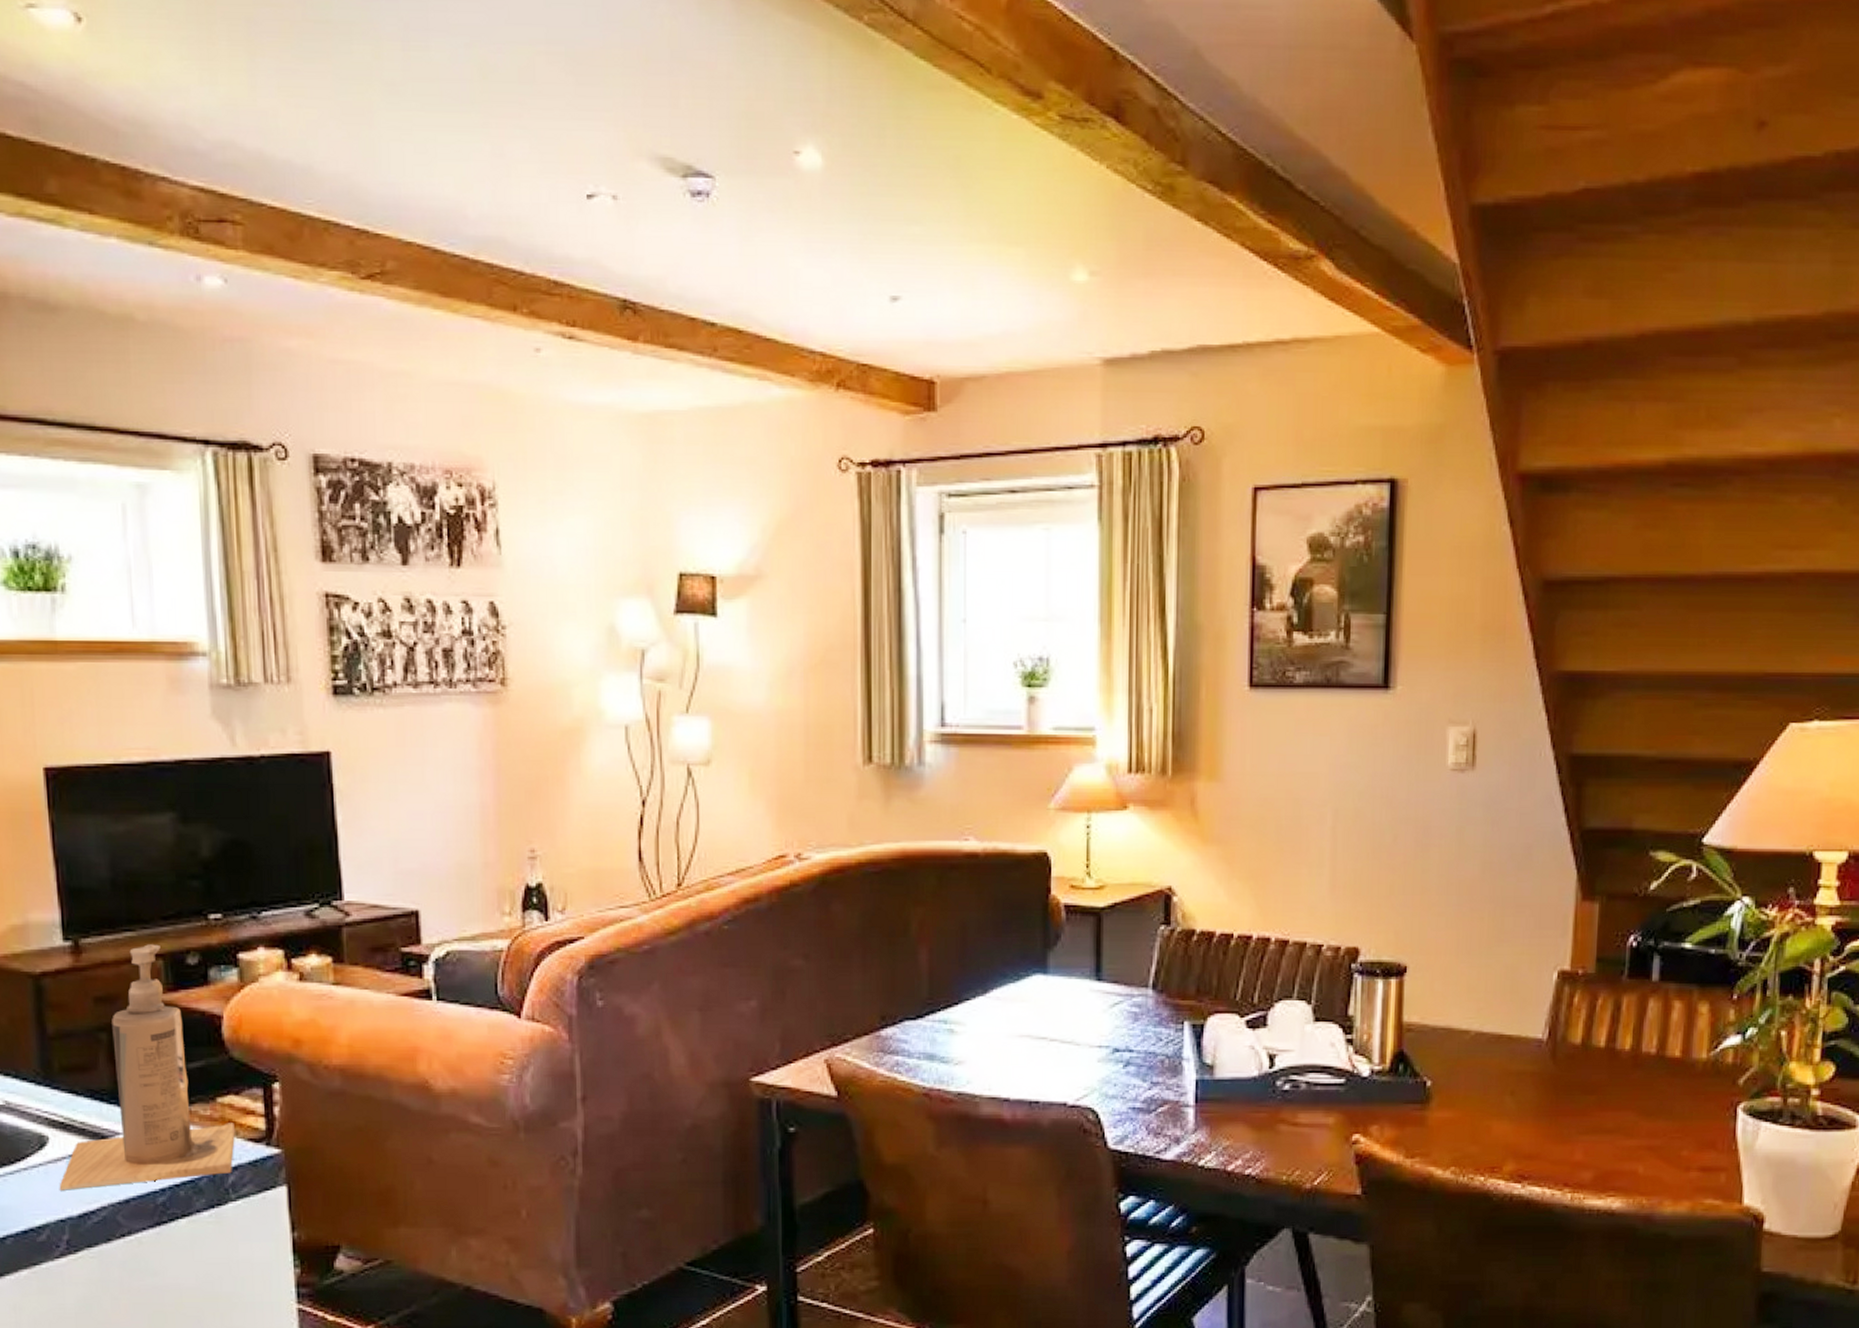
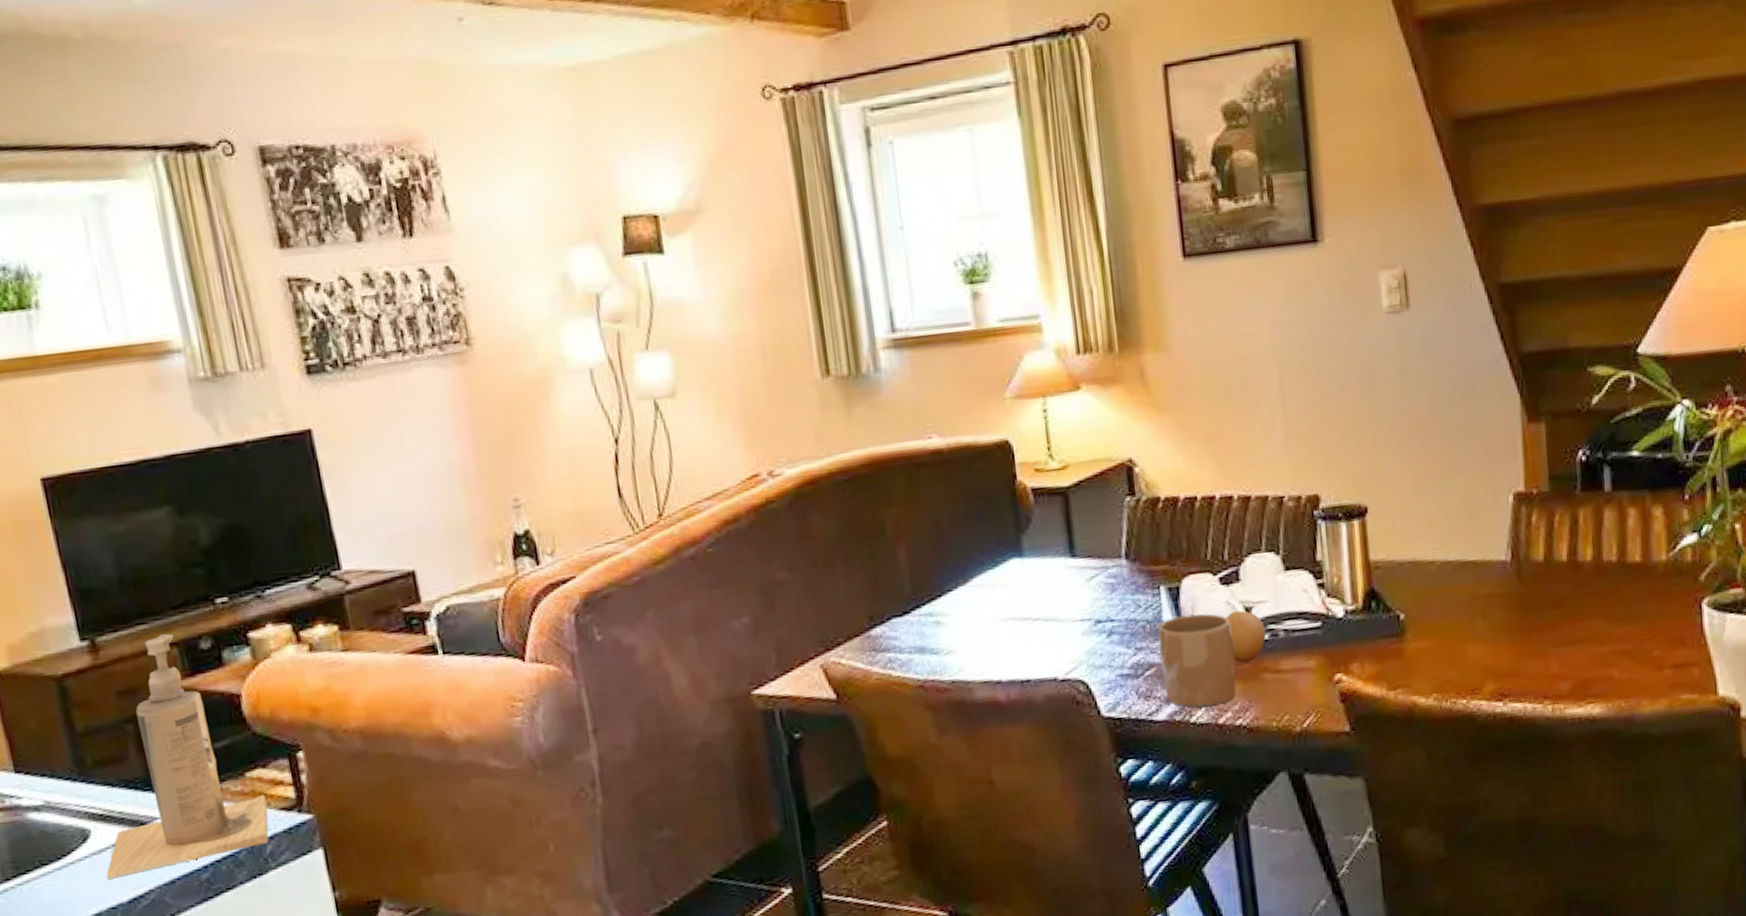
mug: none [1175,1055,1253,1150] -> present [1158,613,1237,707]
fruit: none [1248,1057,1287,1111] -> present [1226,610,1266,663]

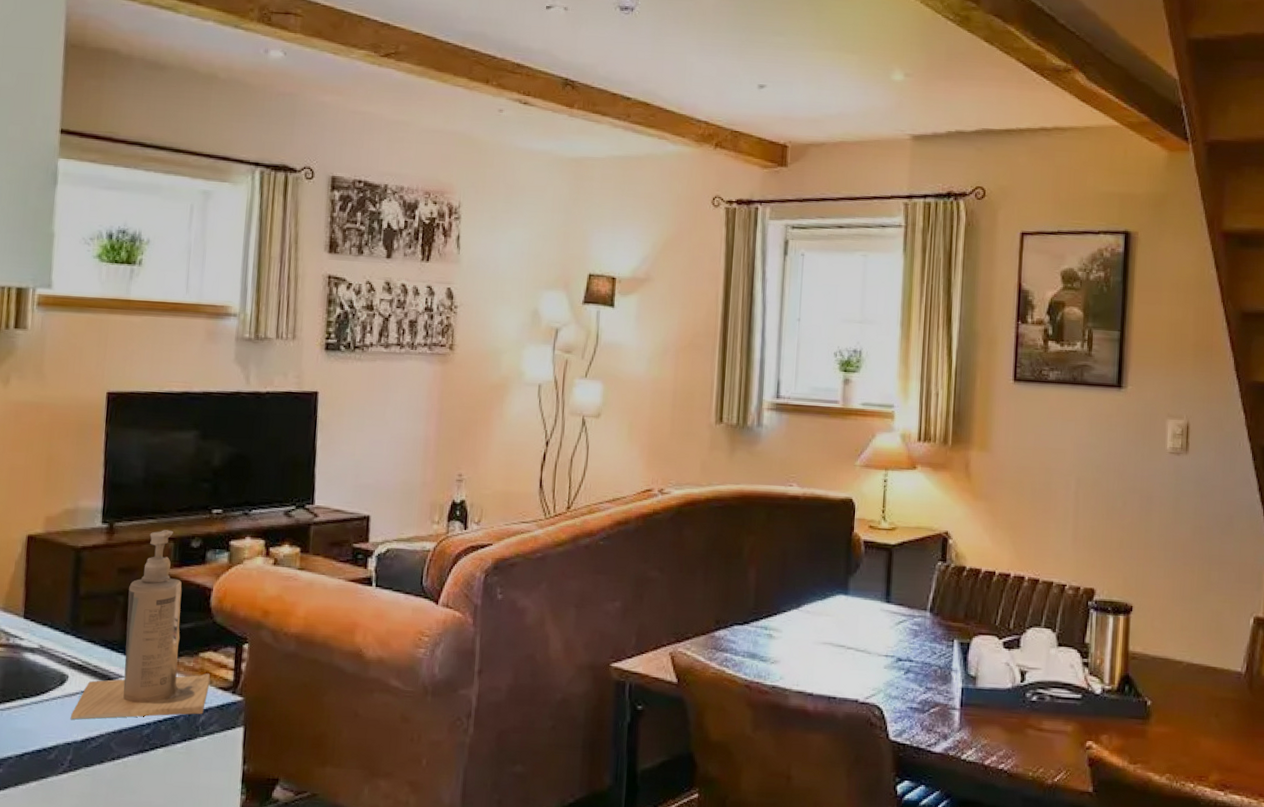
mug: present [1158,613,1237,707] -> none [944,667,1007,748]
fruit: present [1226,610,1266,663] -> none [1004,672,1035,717]

